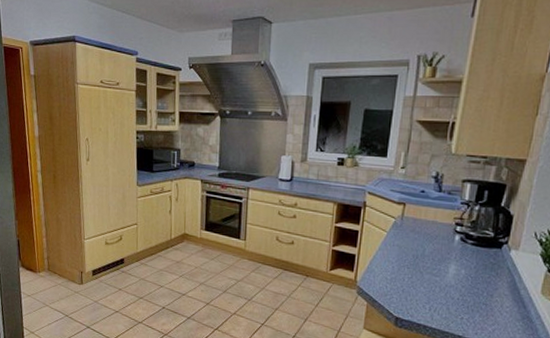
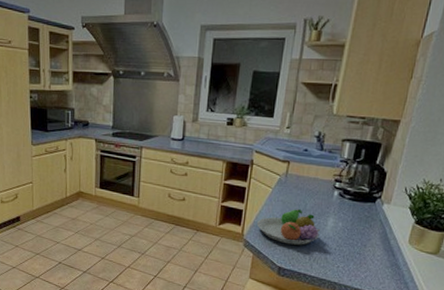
fruit bowl: none [370,254,440,294] -> present [256,209,320,245]

